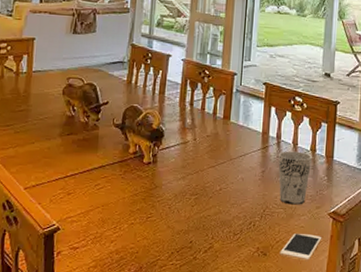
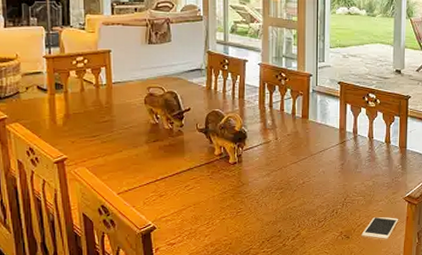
cup: present [278,151,312,205] -> none [356,144,387,192]

